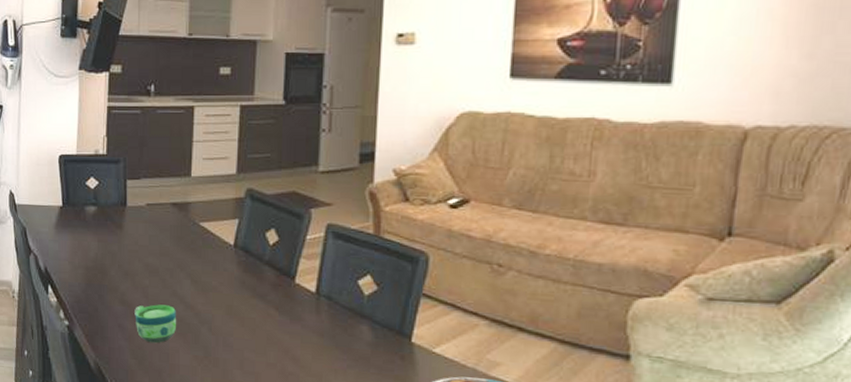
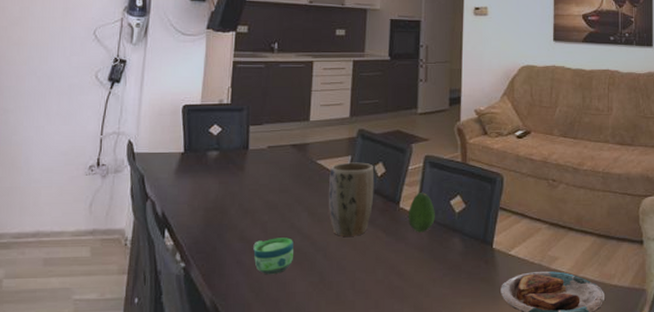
plant pot: none [212,226,266,311] -> present [328,162,375,236]
fruit: none [305,268,339,315] -> present [407,193,435,233]

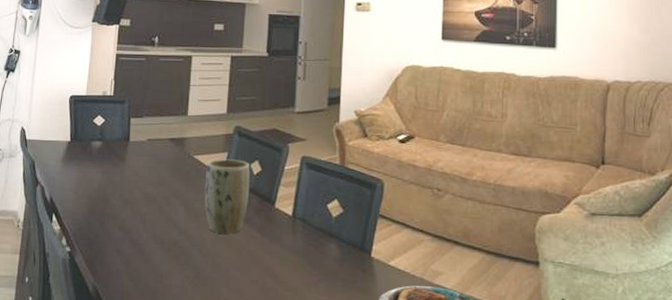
cup: present [253,237,293,275] -> none [132,230,171,266]
fruit: present [407,193,435,233] -> none [283,194,311,235]

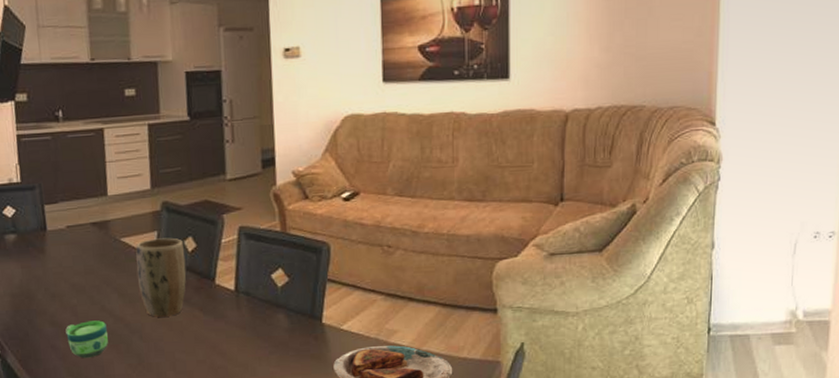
cup: none [132,230,171,266] -> present [65,320,108,359]

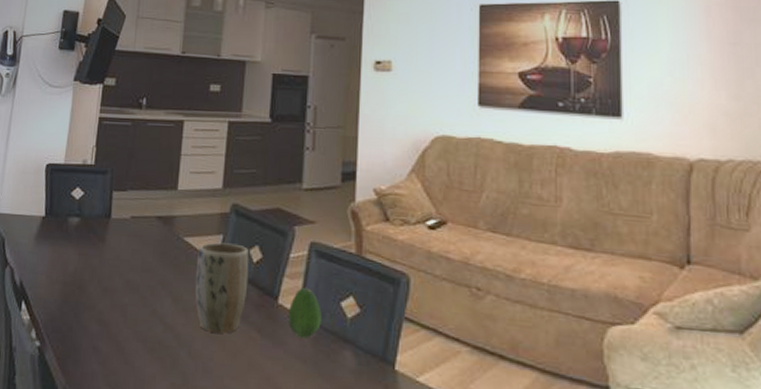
cup: present [65,320,108,359] -> none [111,324,155,368]
fruit: none [225,267,256,310] -> present [287,288,322,339]

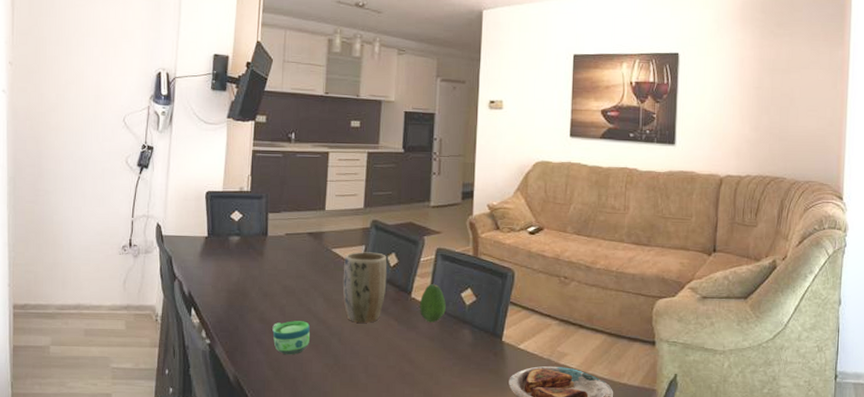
cup: none [111,324,155,368] -> present [272,321,310,355]

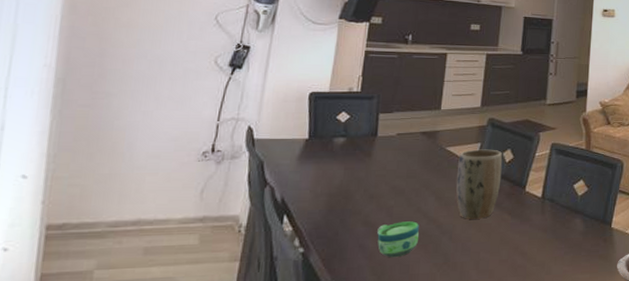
fruit: present [419,284,446,323] -> none [533,177,559,214]

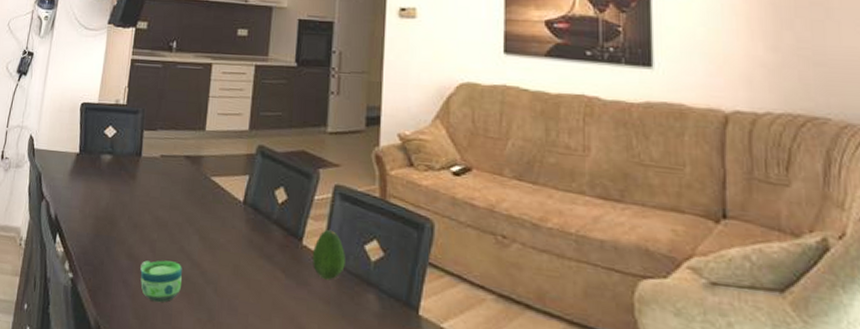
plant pot: present [455,149,503,219] -> none [221,182,275,272]
fruit: none [533,177,559,214] -> present [311,230,345,280]

